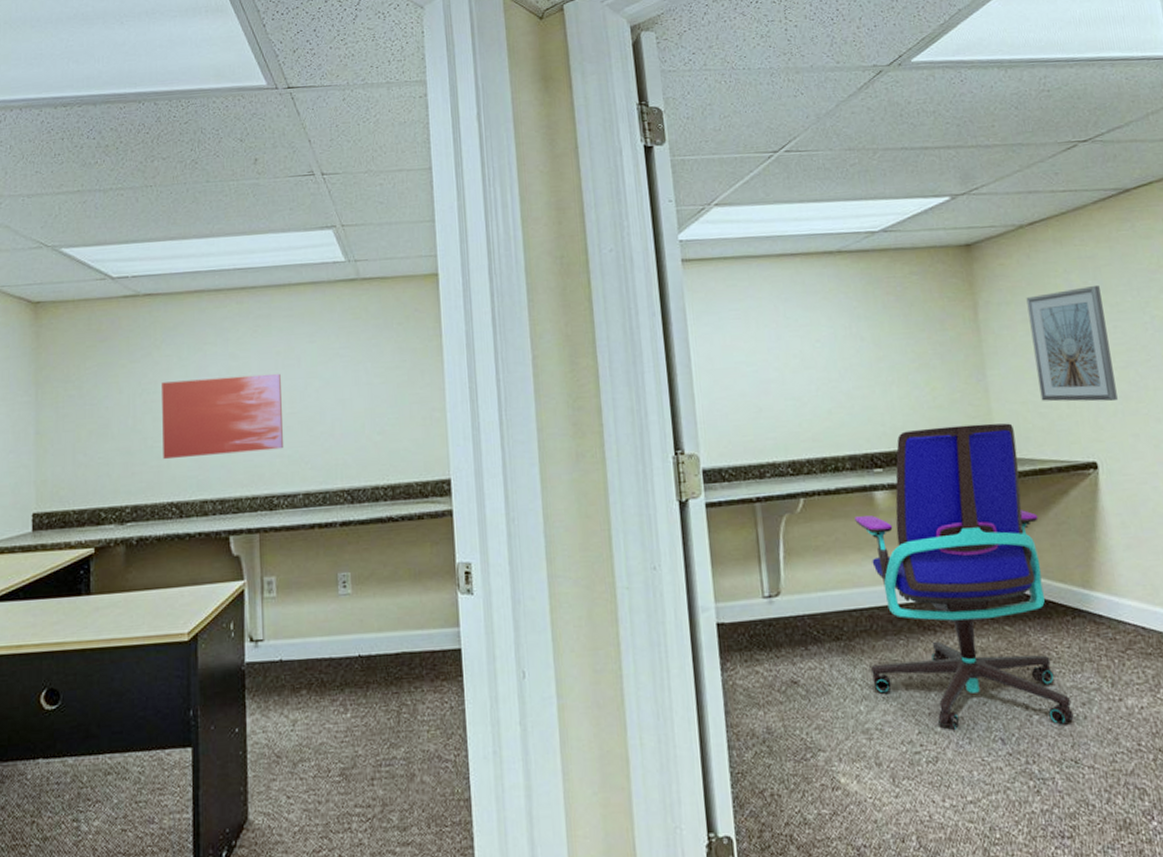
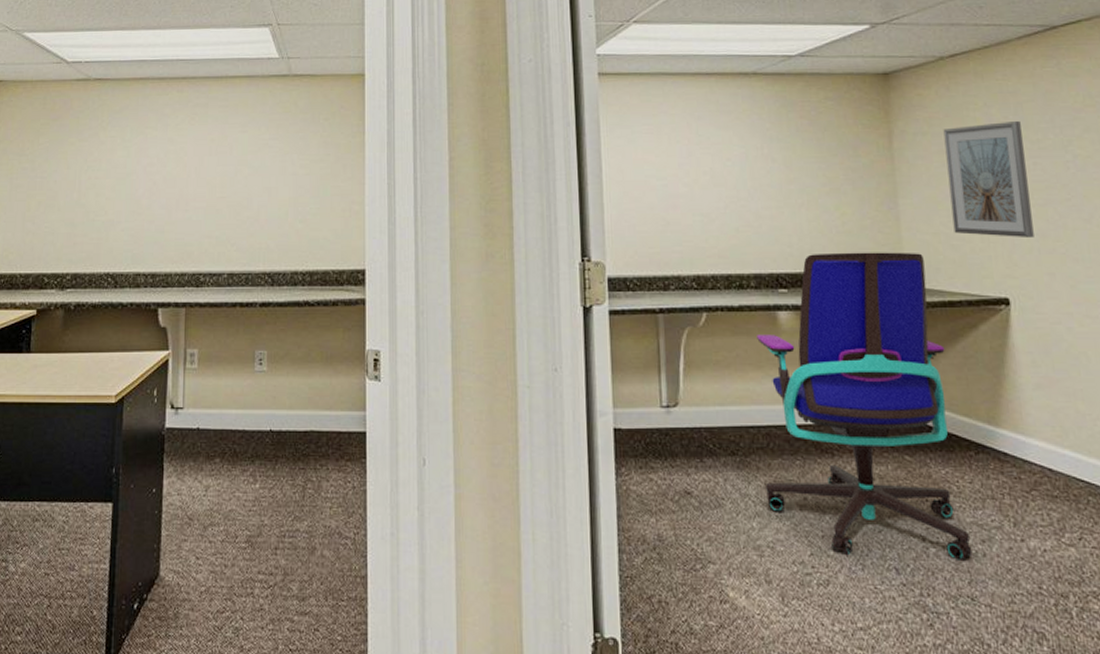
wall art: present [162,373,284,459] -> none [103,159,213,232]

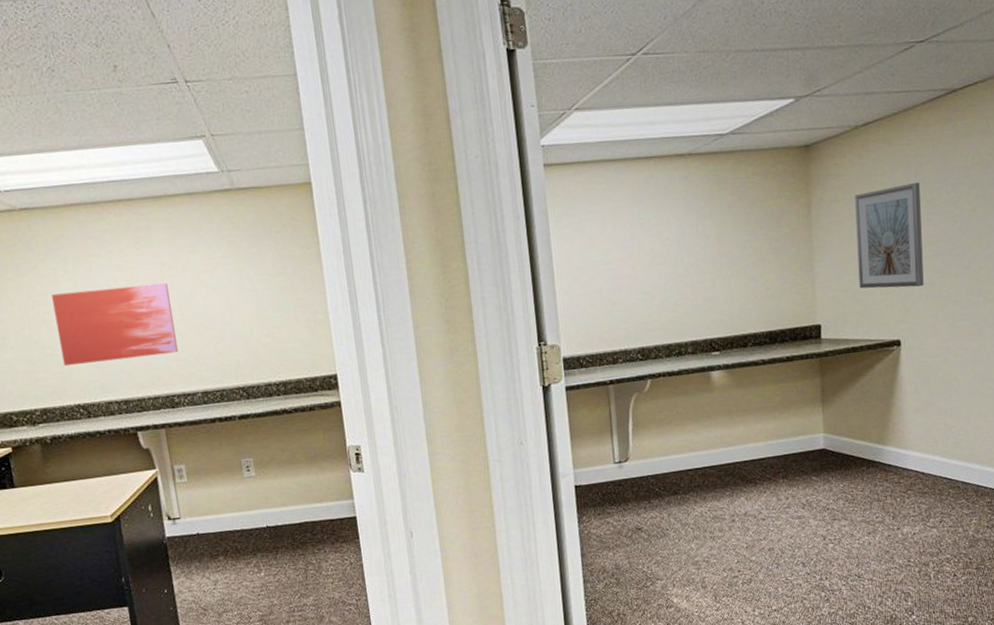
wall art: none [103,159,213,232] -> present [52,282,179,366]
office chair: present [757,252,973,562] -> none [694,309,861,558]

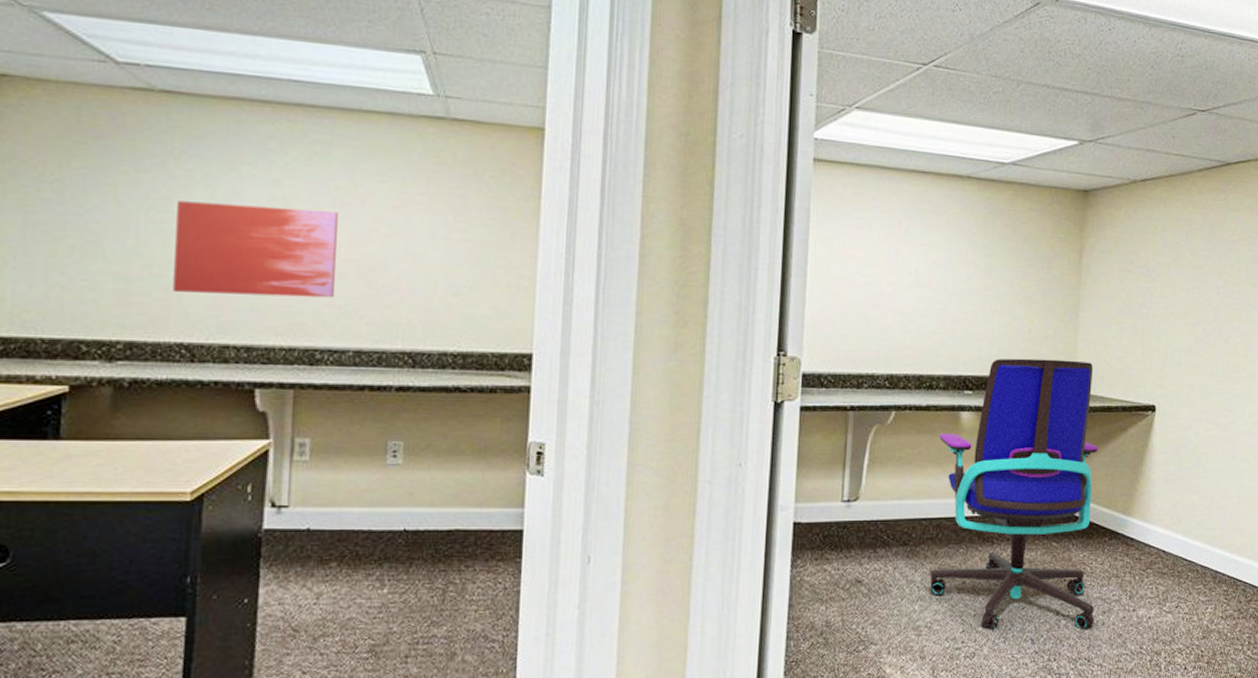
office chair: none [694,309,861,558] -> present [930,358,1099,631]
picture frame: present [854,181,924,289] -> none [1121,246,1189,354]

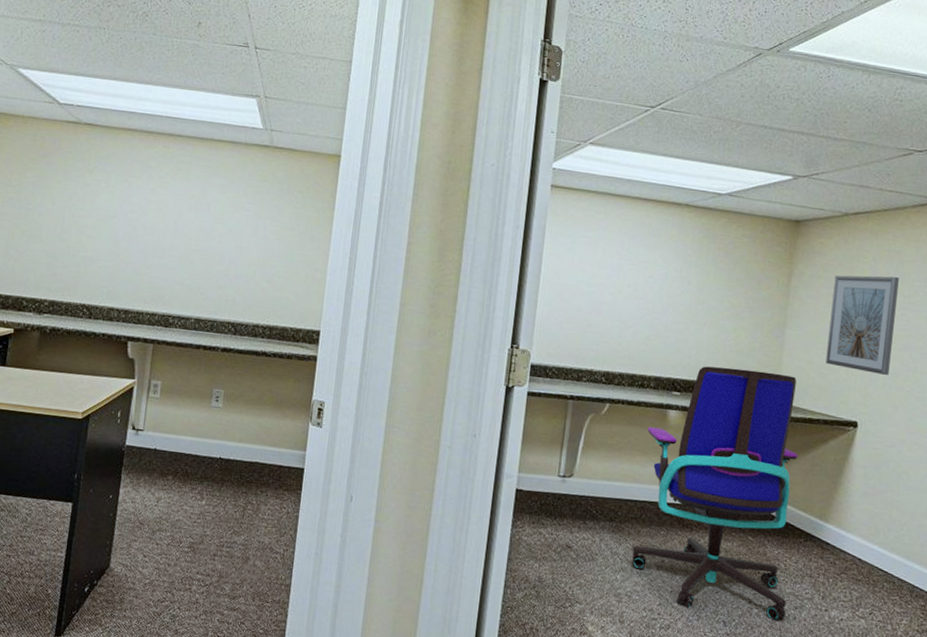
wall art: present [173,201,338,298] -> none [82,202,192,278]
picture frame: none [1121,246,1189,354] -> present [825,275,899,376]

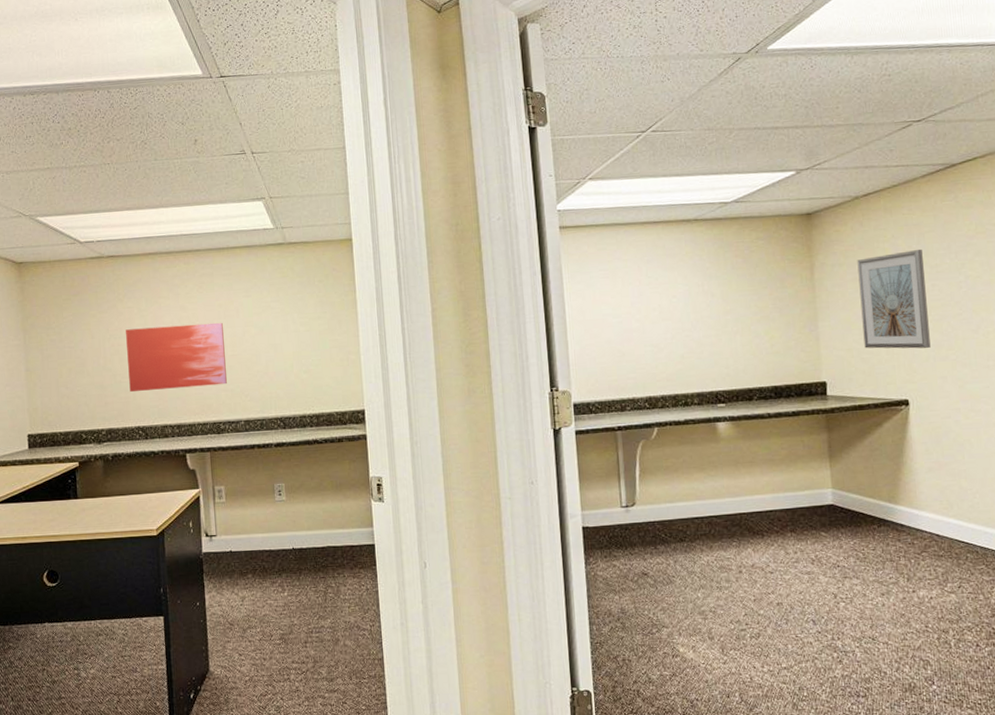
wall art: none [82,202,192,278] -> present [126,322,228,392]
office chair: present [632,366,798,622] -> none [700,367,874,613]

